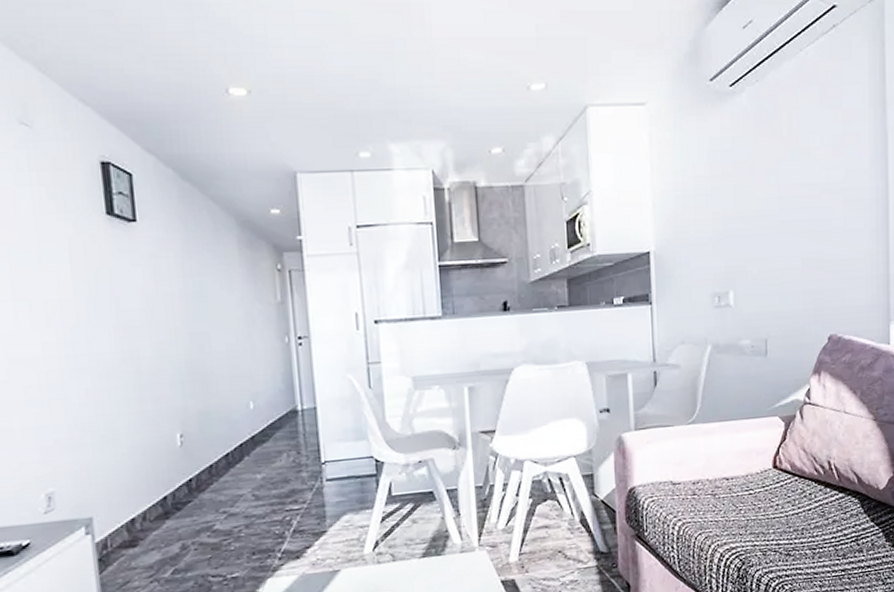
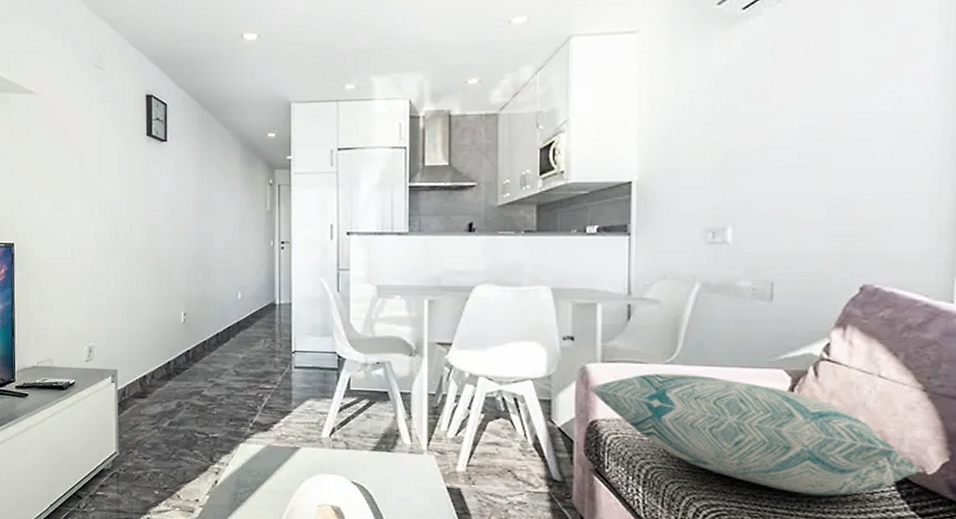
decorative pillow: none [624,430,878,524] -> present [587,372,924,496]

